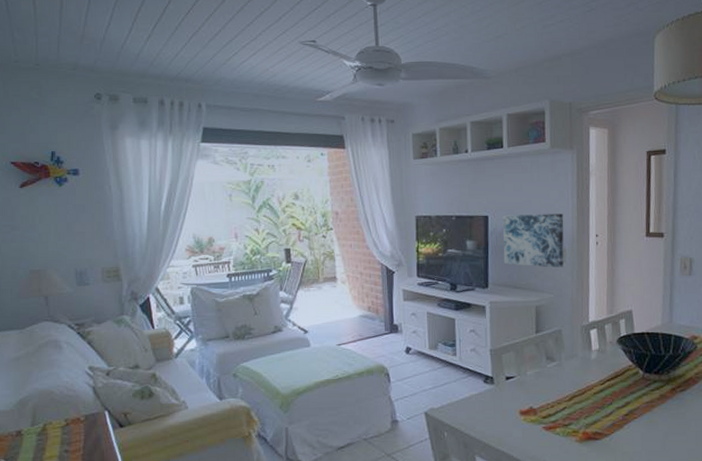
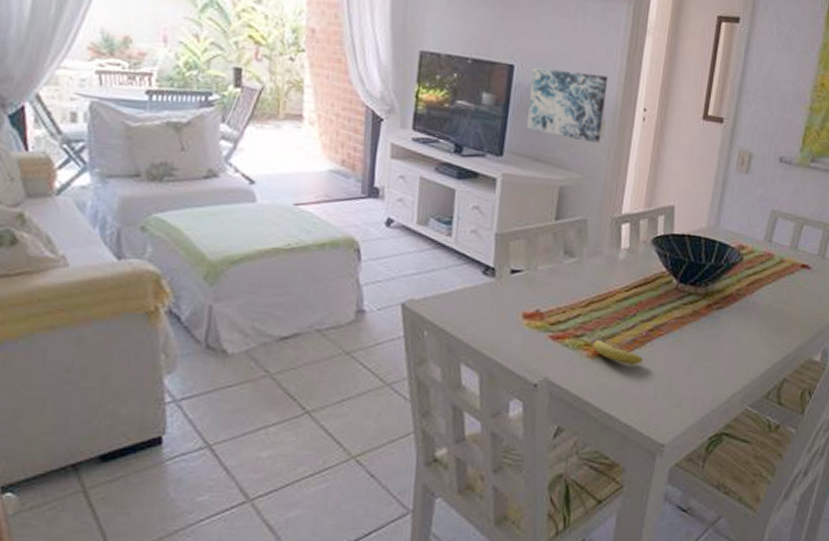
fruit: none [580,425,623,445] -> present [594,338,643,365]

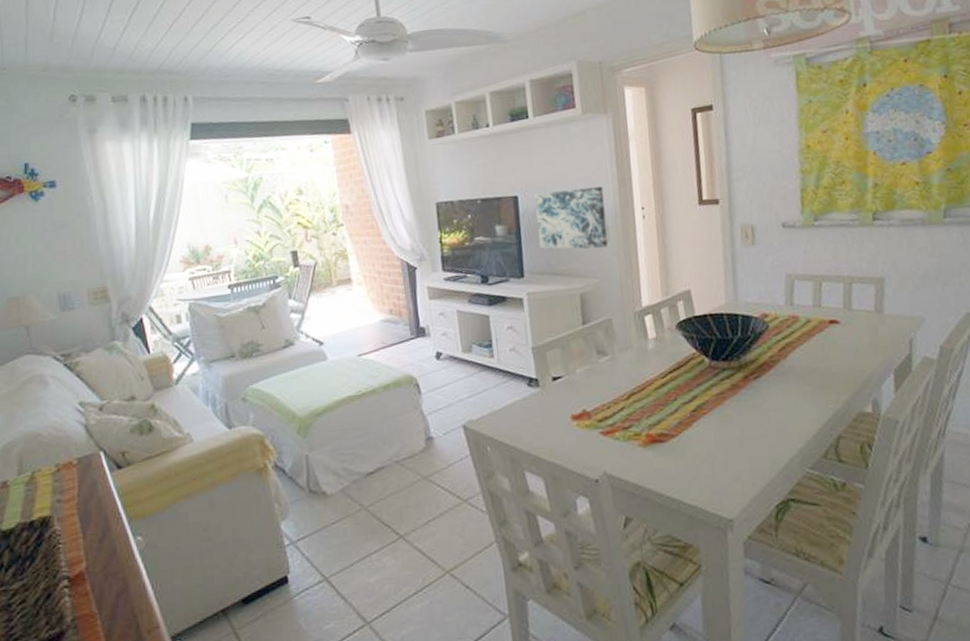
fruit: present [594,338,643,365] -> none [643,426,693,447]

